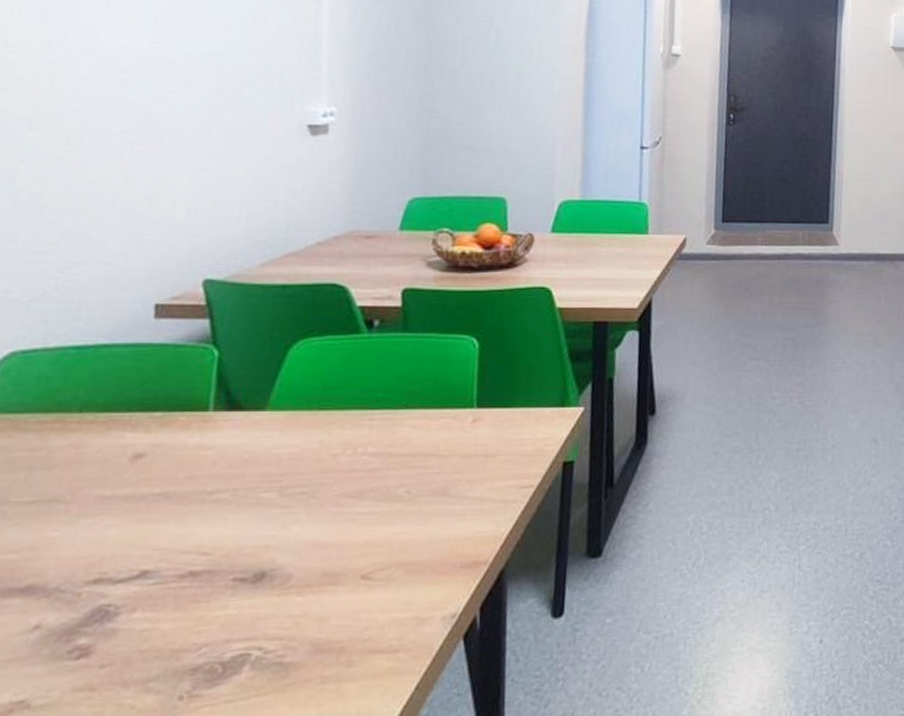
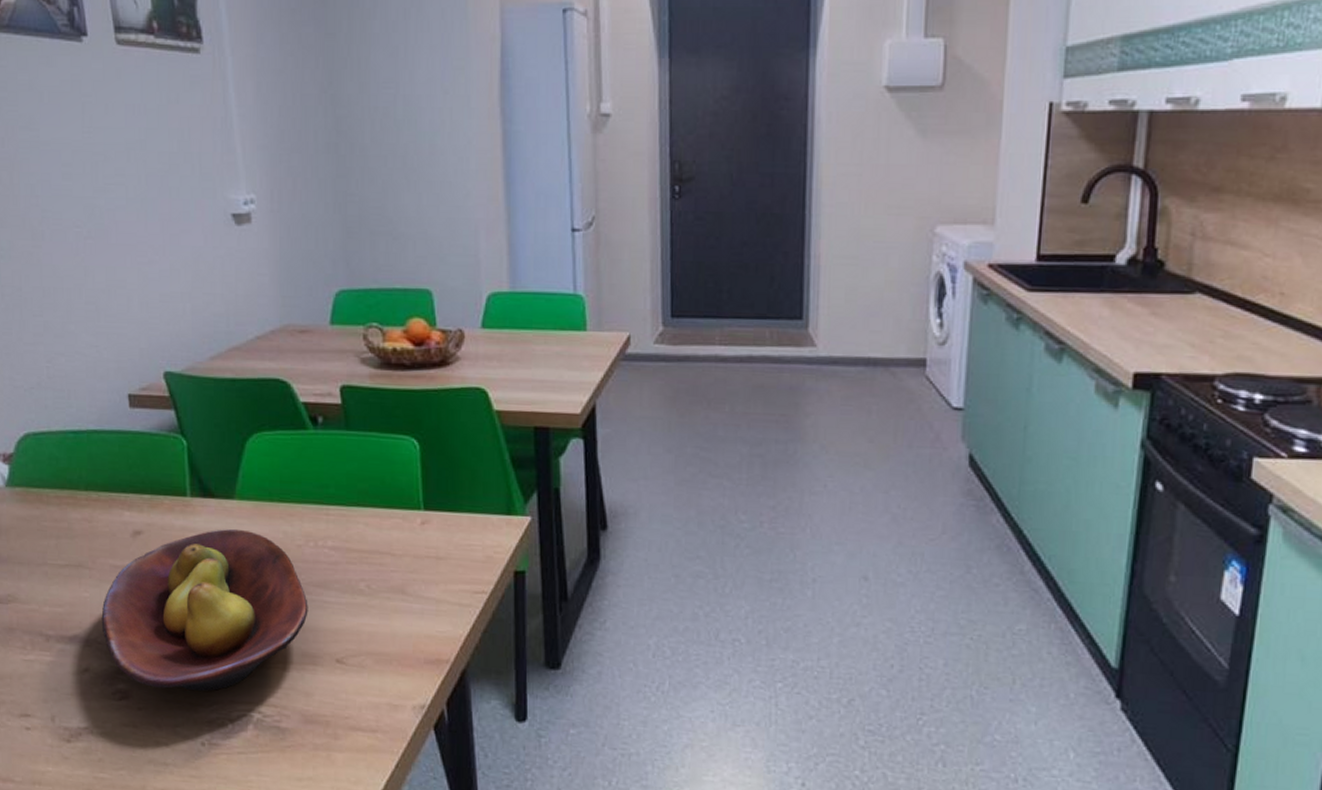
fruit bowl: none [69,442,337,637] -> present [101,528,308,692]

